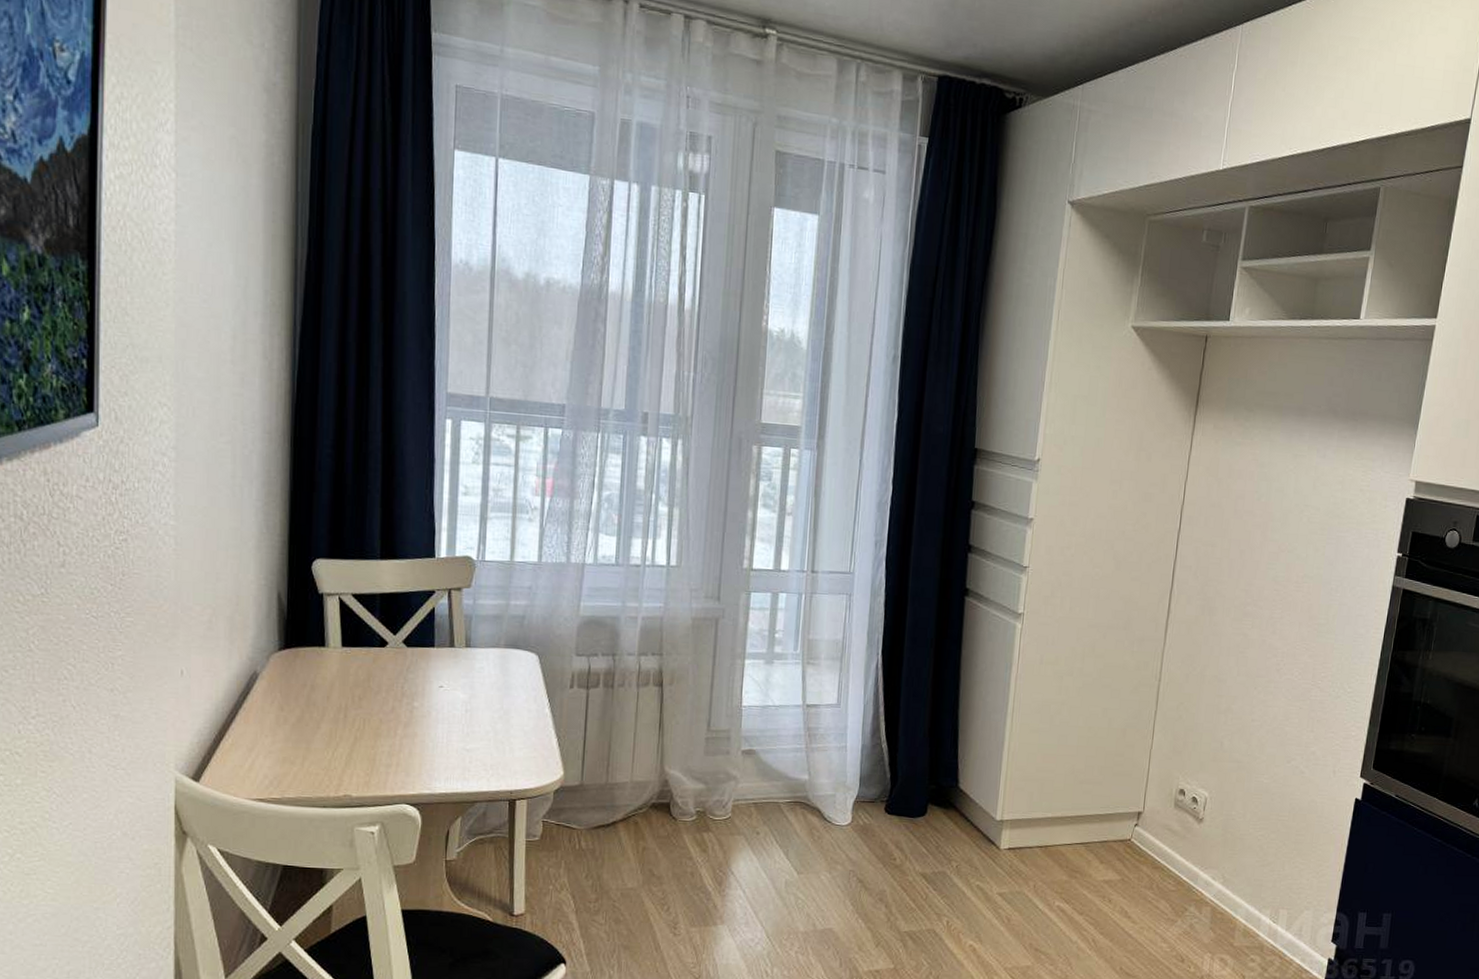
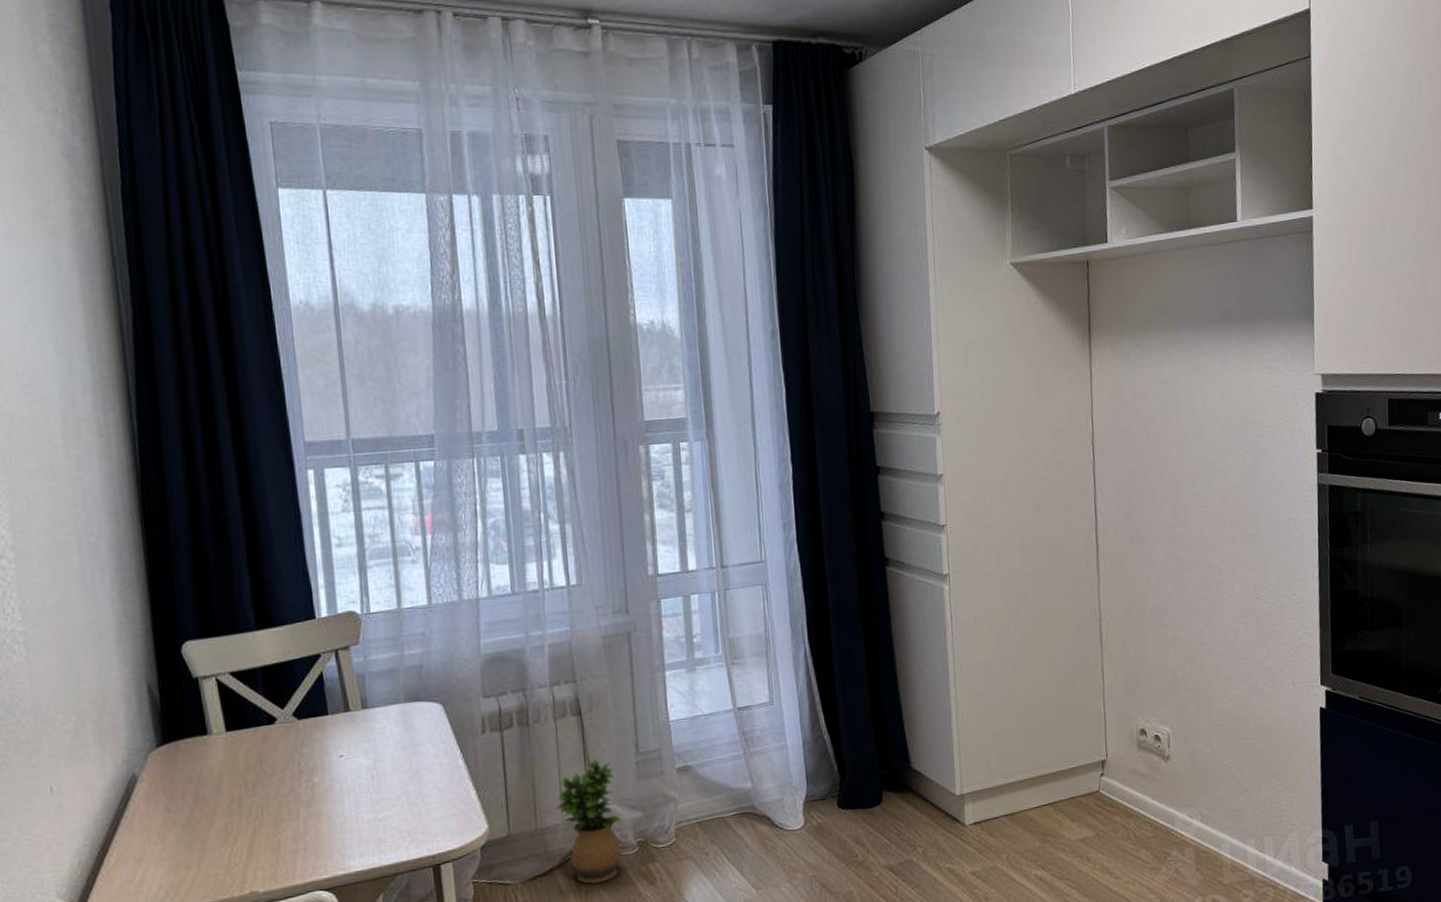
potted plant: none [626,729,685,842] -> present [555,759,623,884]

